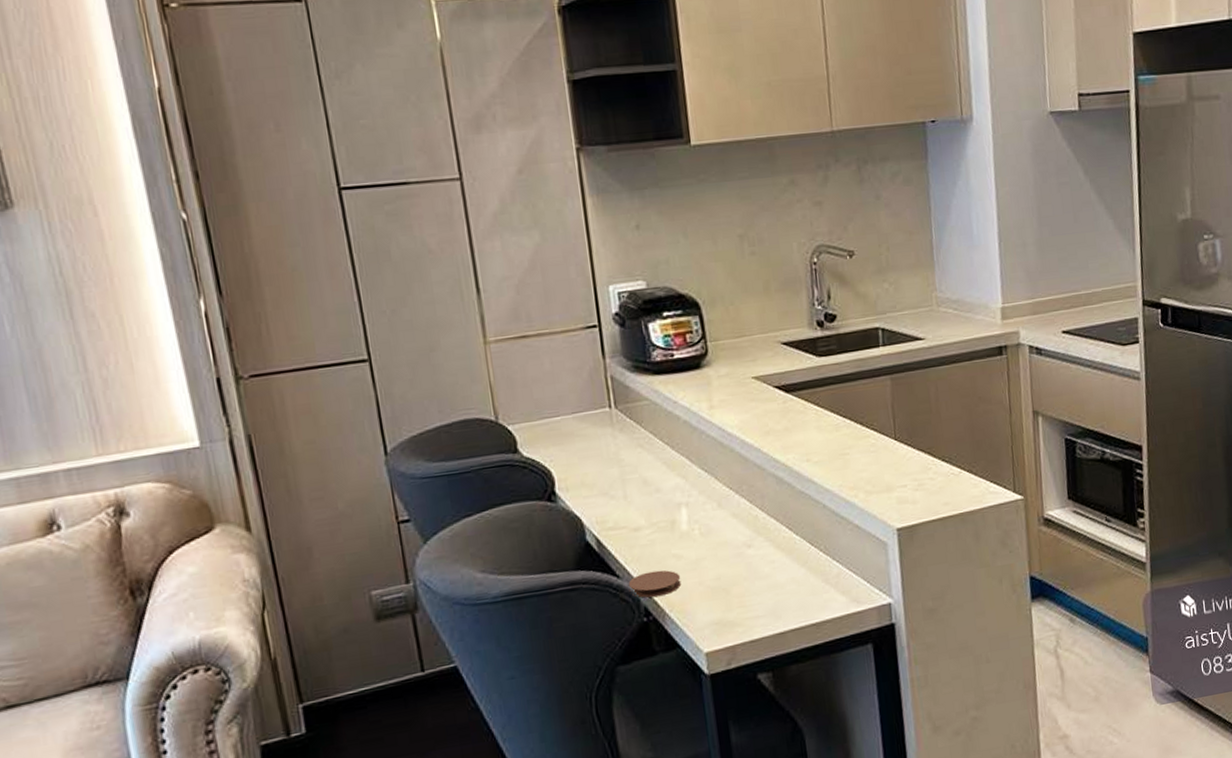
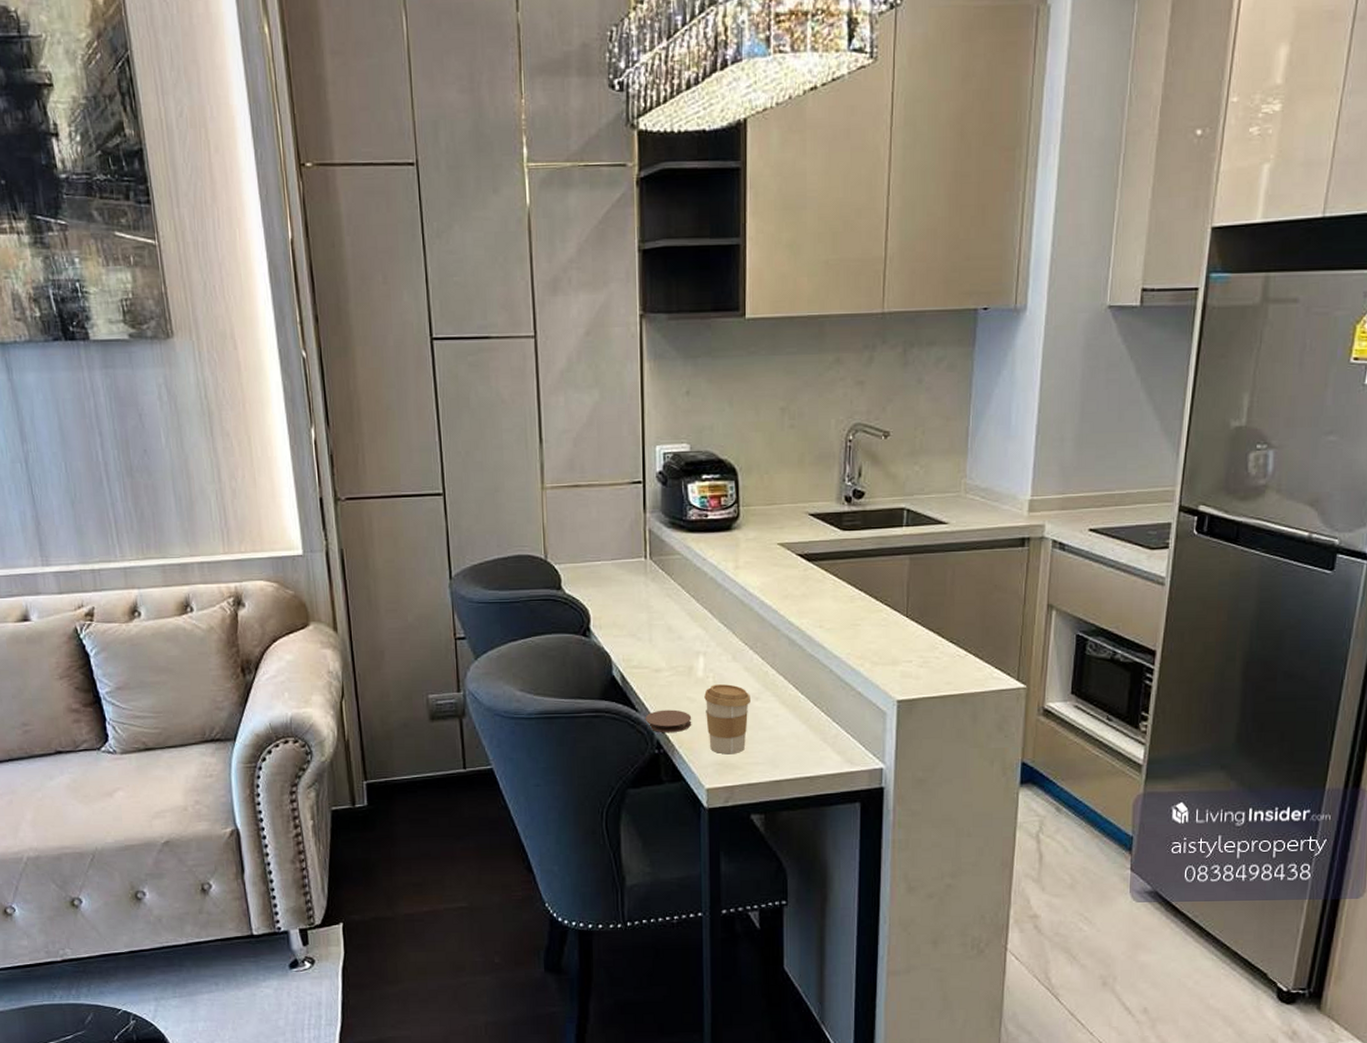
coffee cup: none [691,534,743,612] -> present [704,684,750,755]

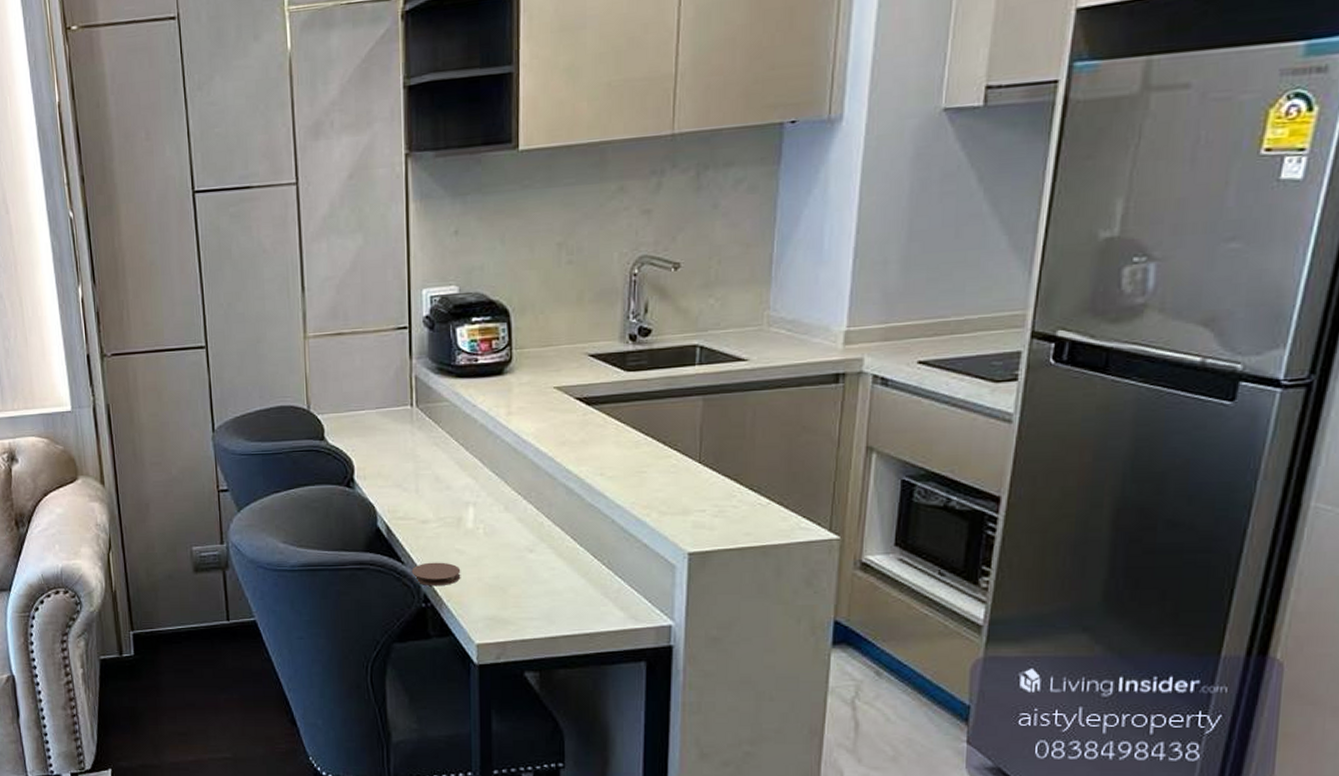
coffee cup: present [704,684,750,755] -> none [474,536,524,609]

